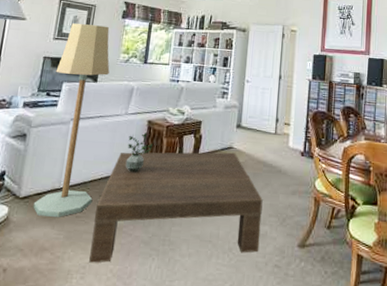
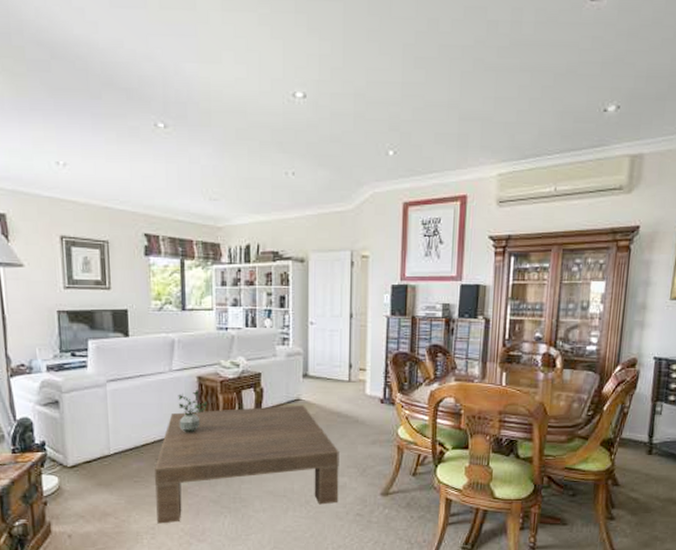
floor lamp: present [33,23,110,218] -> none [76,267,149,484]

